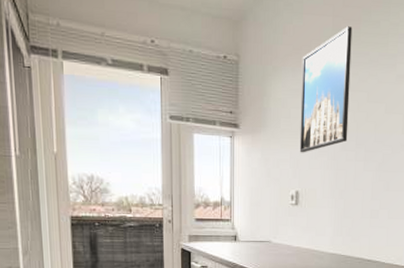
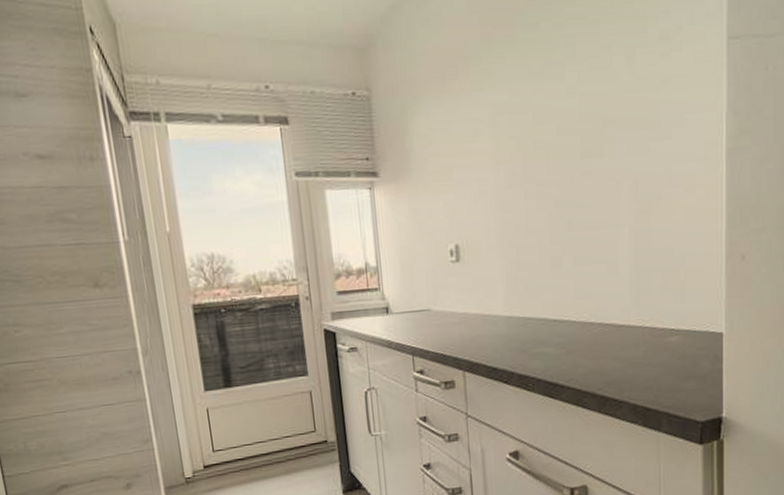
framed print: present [299,26,353,153] -> none [446,35,513,198]

